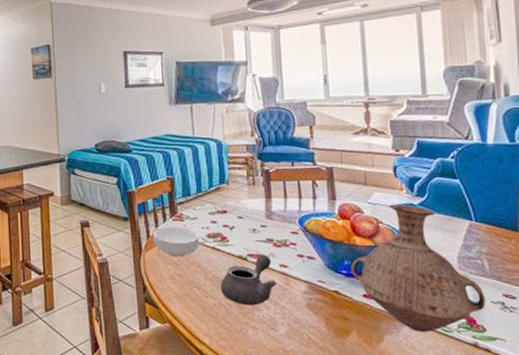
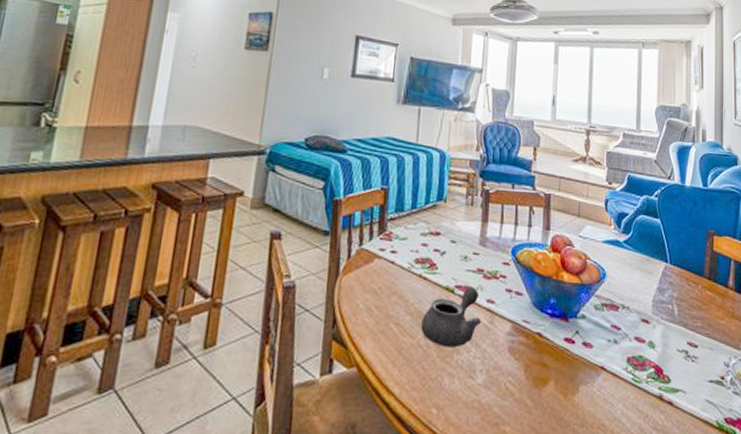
cereal bowl: present [153,226,200,257] -> none [354,245,407,285]
vase: present [351,204,486,333] -> none [556,239,672,383]

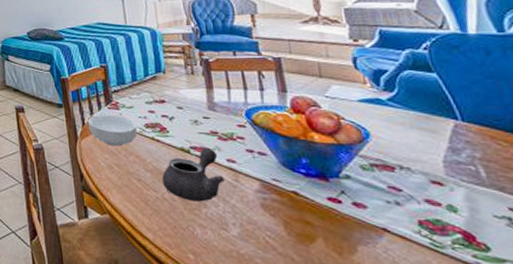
cereal bowl: none [354,245,407,285] -> present [88,114,138,146]

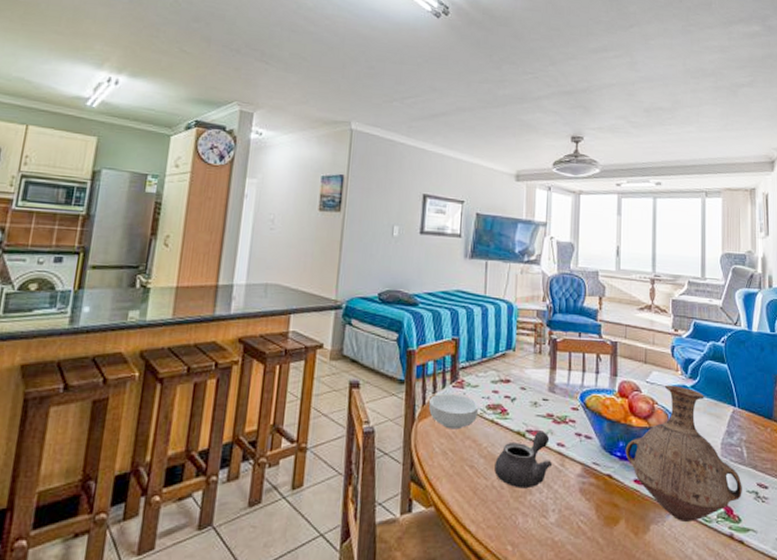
vase: none [310,98,487,247] -> present [625,384,742,523]

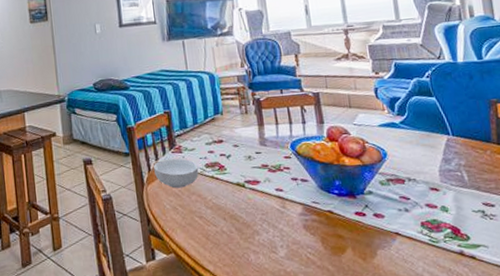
teapot: present [494,431,553,489] -> none [221,180,275,231]
vase: present [625,384,742,523] -> none [342,123,468,245]

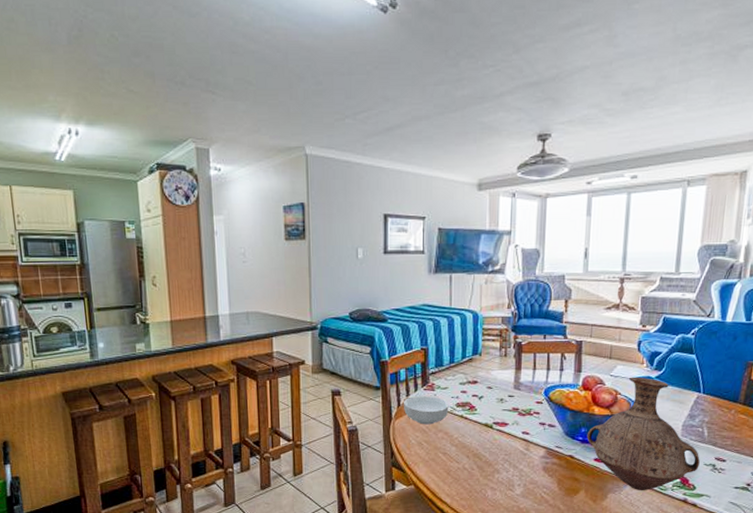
vase: none [342,123,468,245] -> present [586,376,700,491]

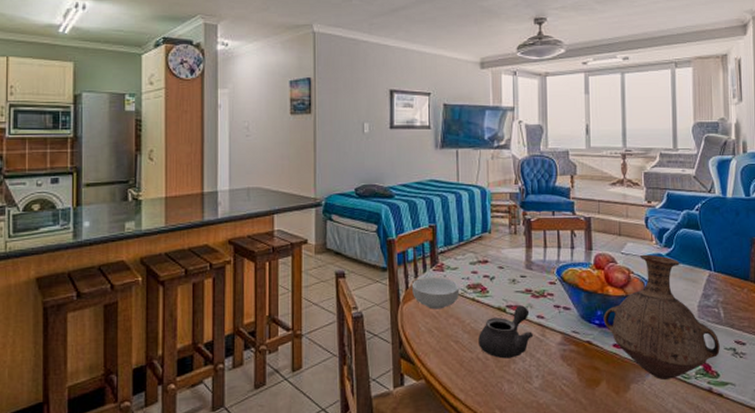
teapot: none [465,422,518,469] -> present [478,305,534,359]

